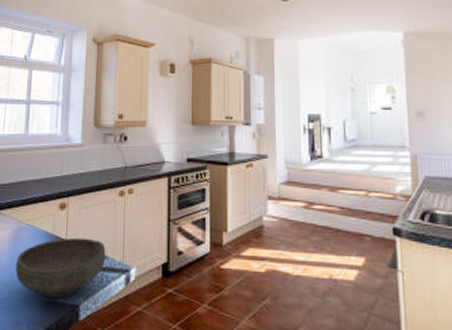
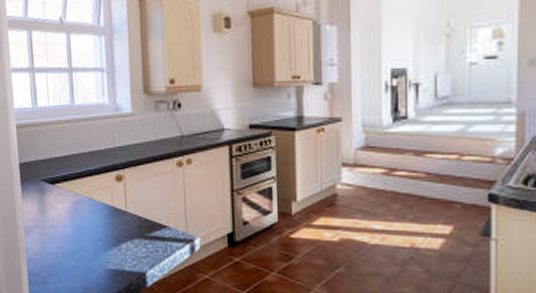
bowl: present [15,237,106,298] -> none [79,209,169,267]

